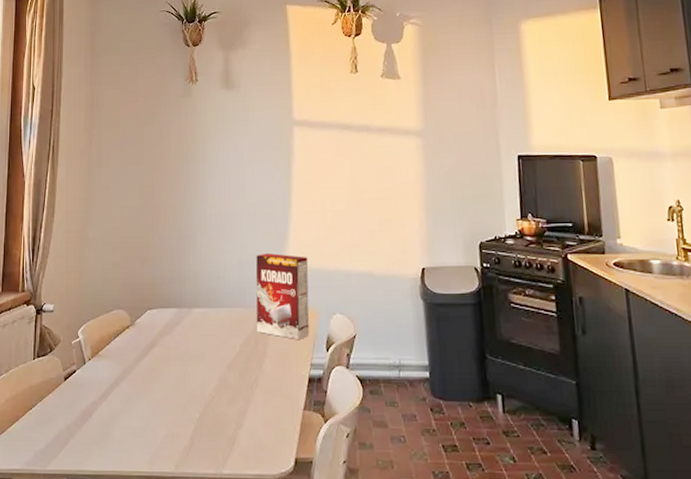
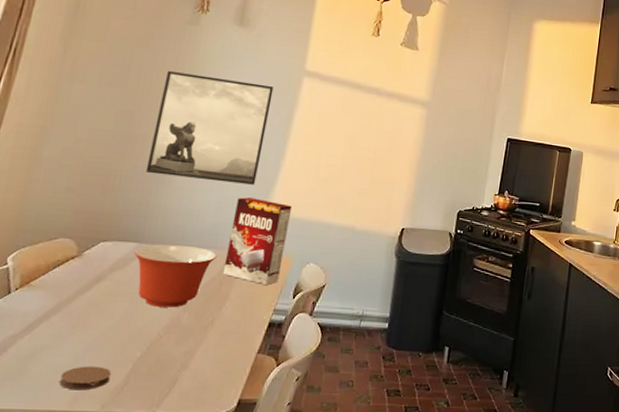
coaster: none [137,428,178,452] -> present [59,366,112,390]
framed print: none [172,141,269,242] -> present [145,70,274,185]
mixing bowl: none [176,307,248,368] -> present [133,244,217,308]

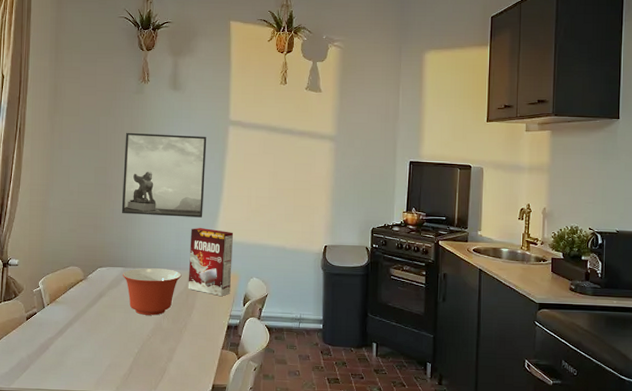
coaster: present [59,366,112,390] -> none [86,359,120,377]

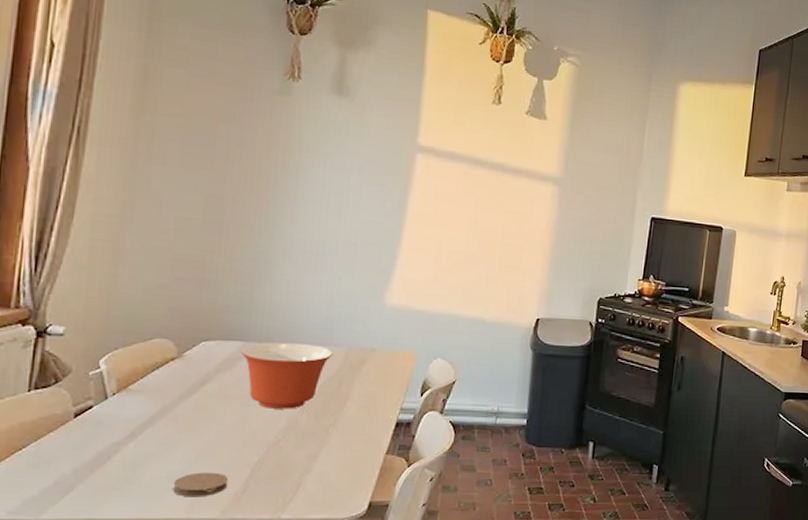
coaster: none [86,359,120,377] -> present [172,472,229,497]
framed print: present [121,132,207,218] -> none [244,148,383,275]
cereal box: present [188,228,234,297] -> none [341,289,414,384]

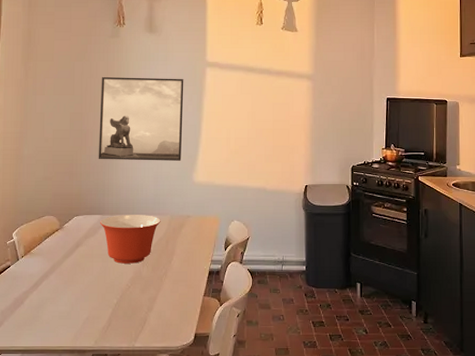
coaster: present [172,472,229,497] -> none [62,312,98,331]
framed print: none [244,148,383,275] -> present [98,76,184,161]

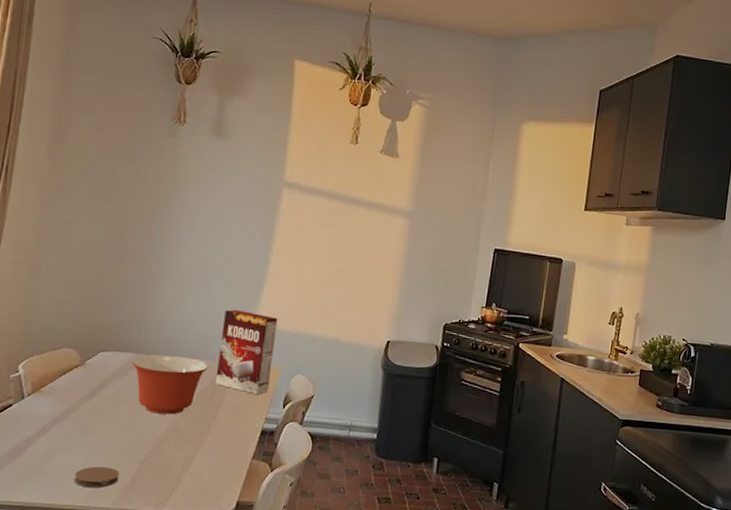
coaster: none [62,312,98,331] -> present [74,466,120,488]
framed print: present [98,76,184,161] -> none [136,184,254,298]
cereal box: none [167,172,213,242] -> present [215,309,278,396]

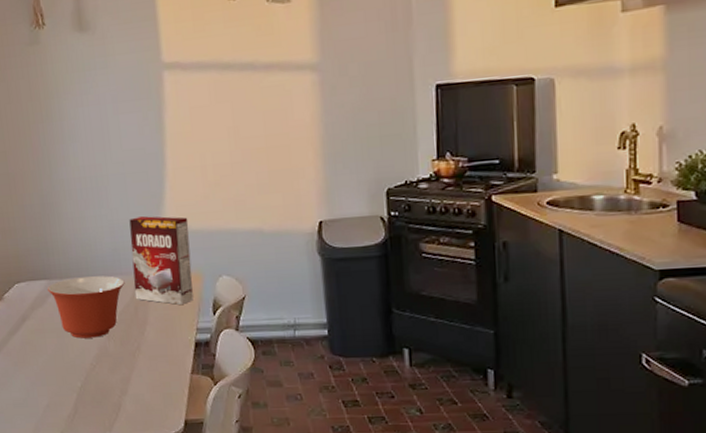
coaster: present [74,466,120,488] -> none [18,398,62,420]

